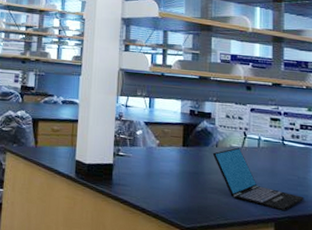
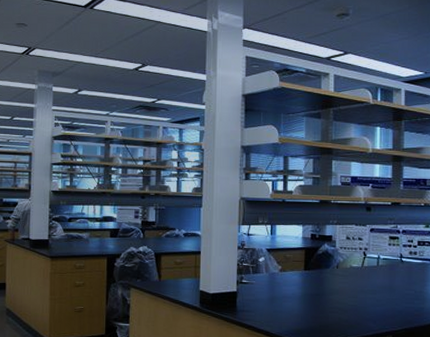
laptop: present [212,147,304,211] -> none [333,267,420,324]

